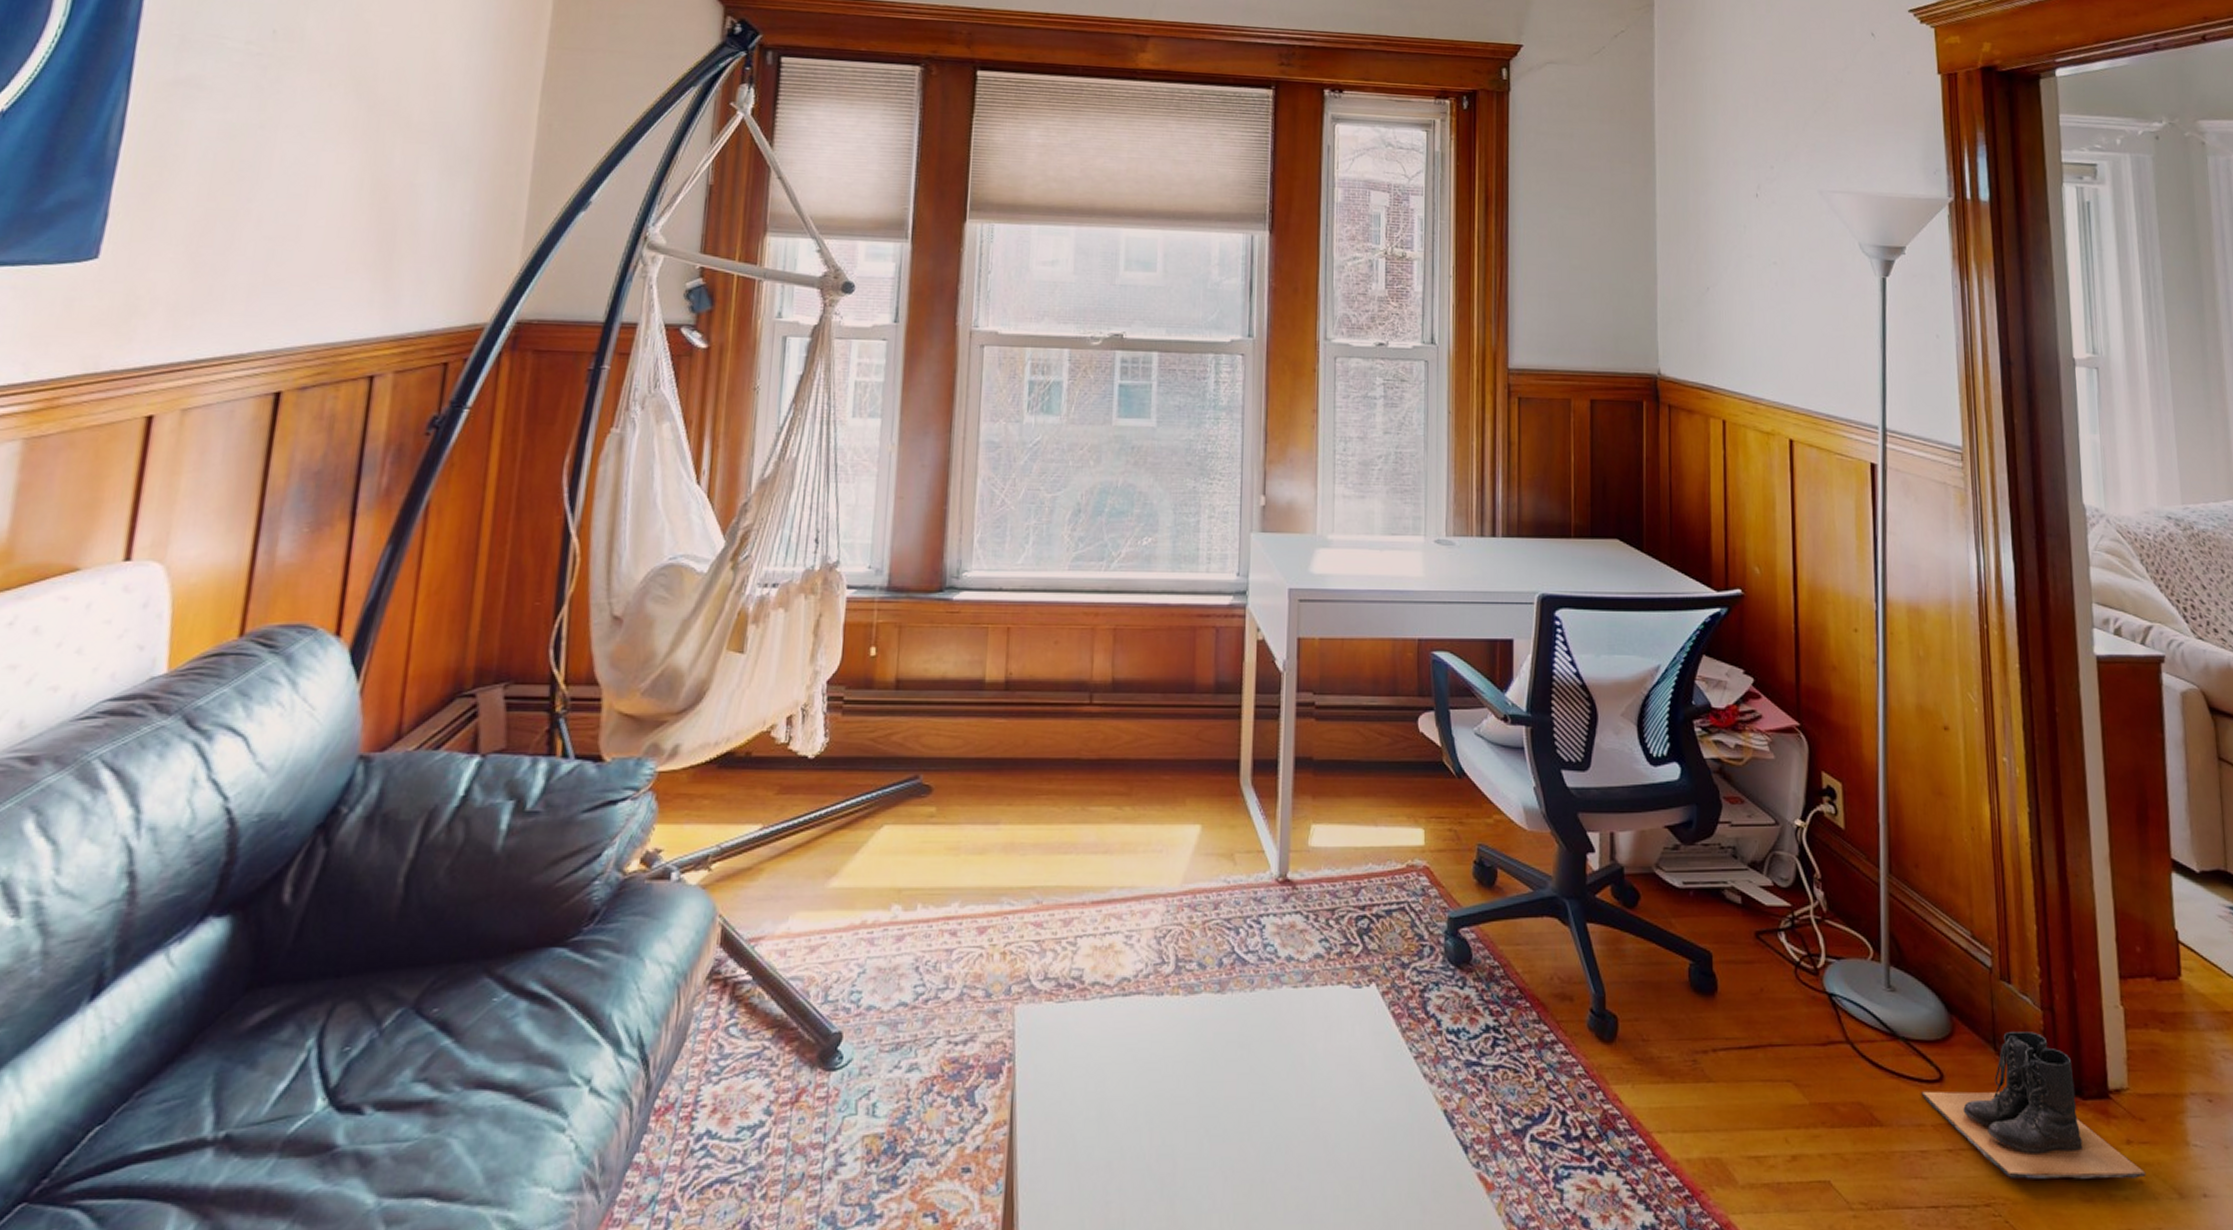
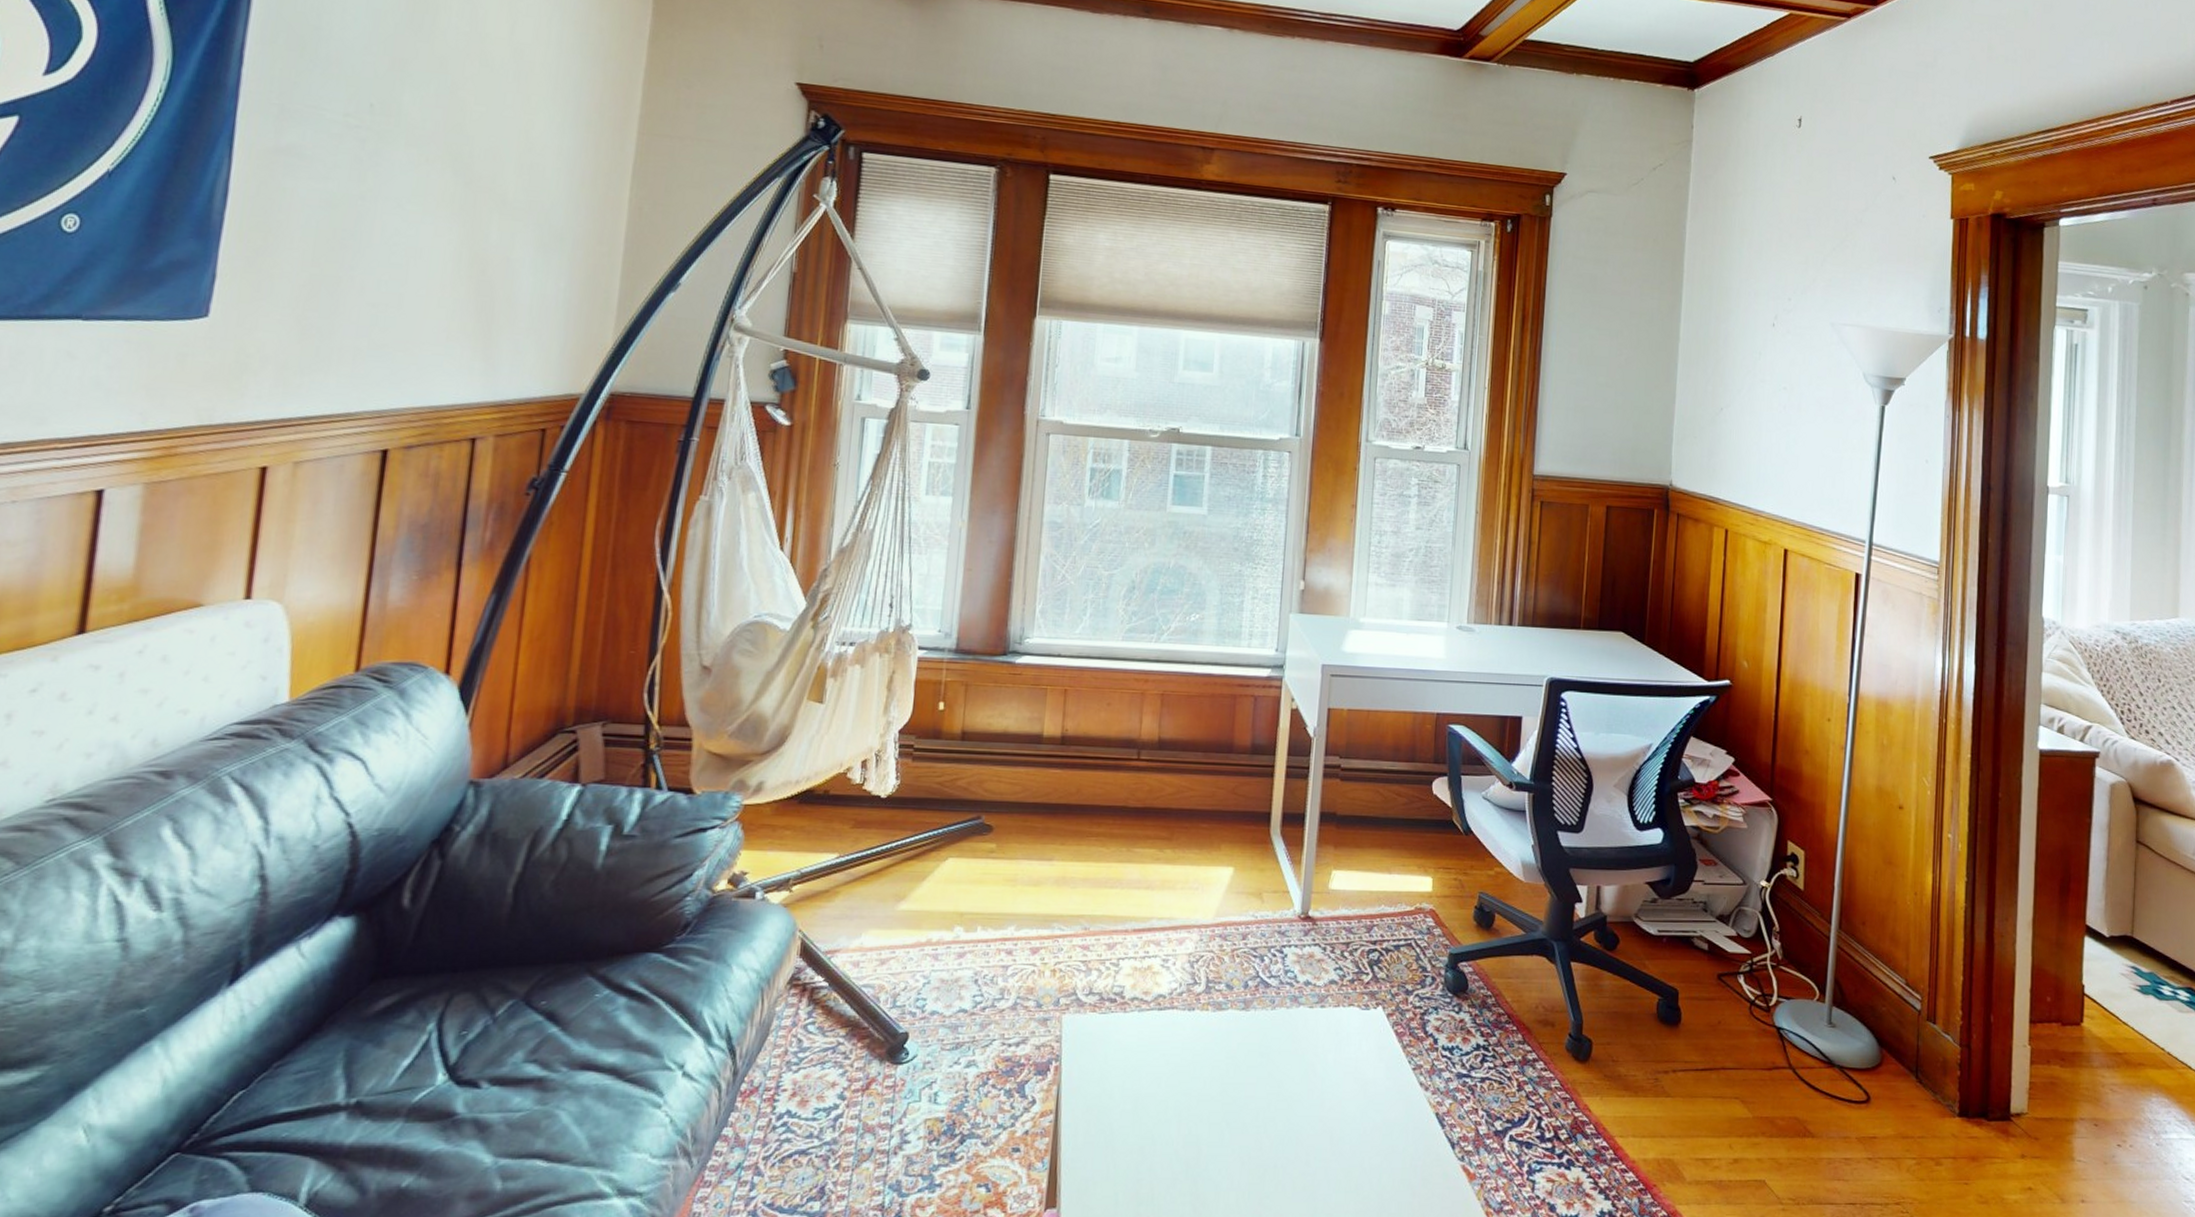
boots: present [1921,1031,2146,1179] -> none [1850,1064,2035,1186]

